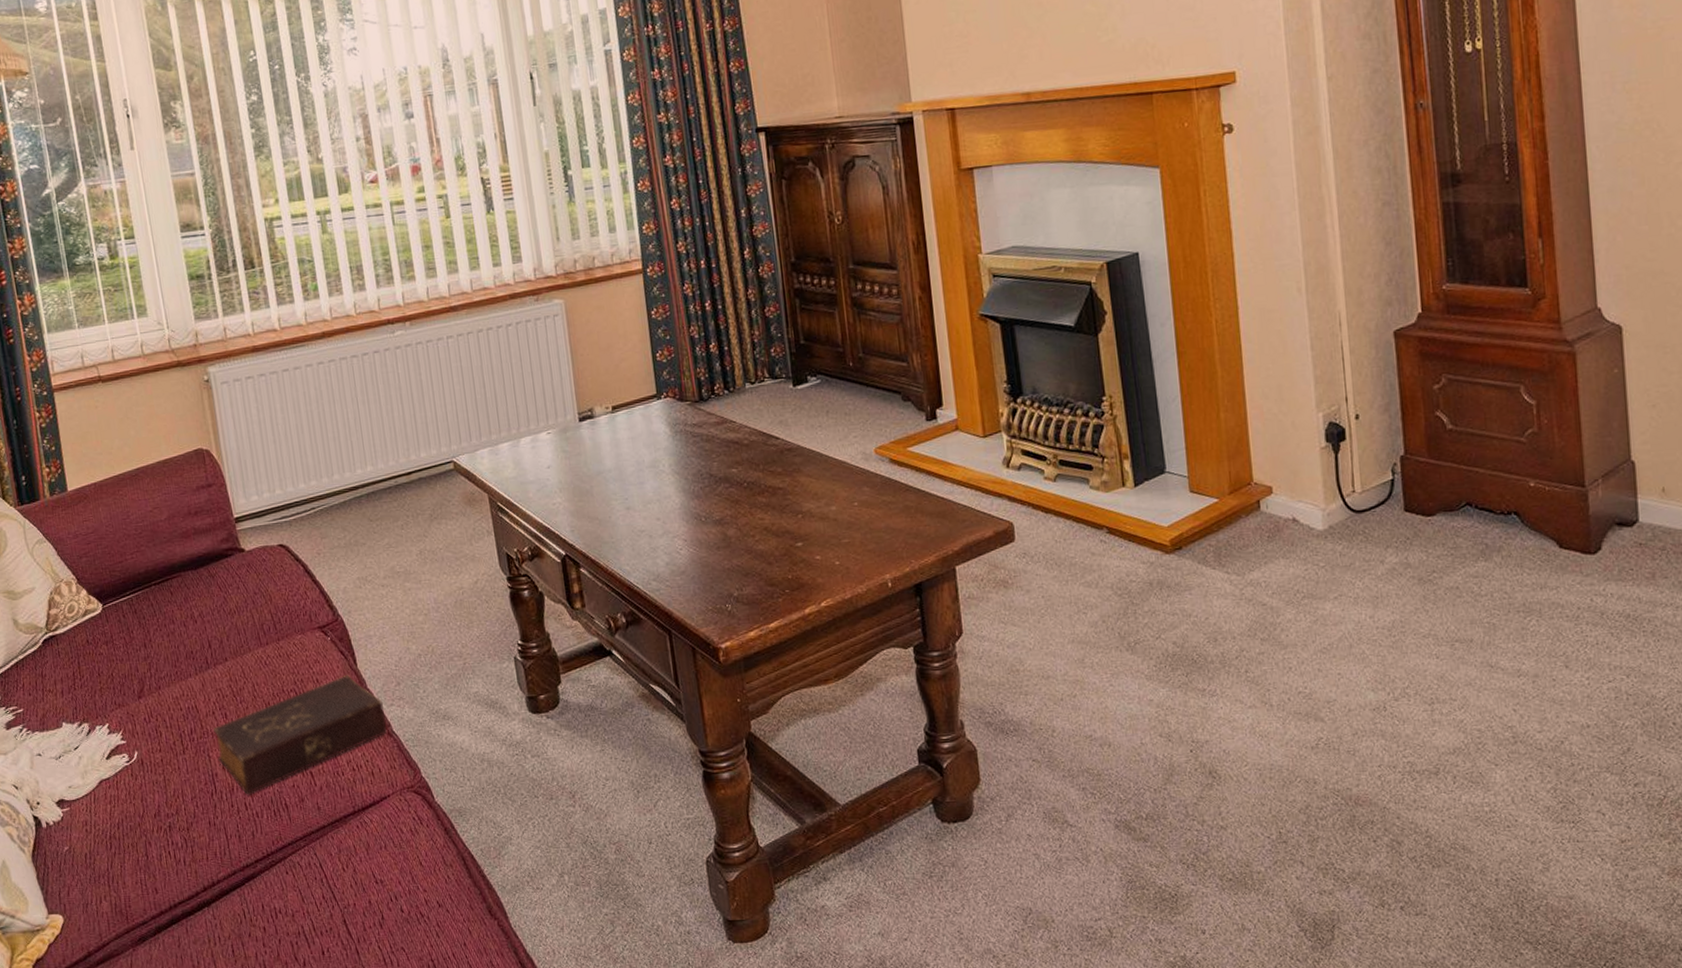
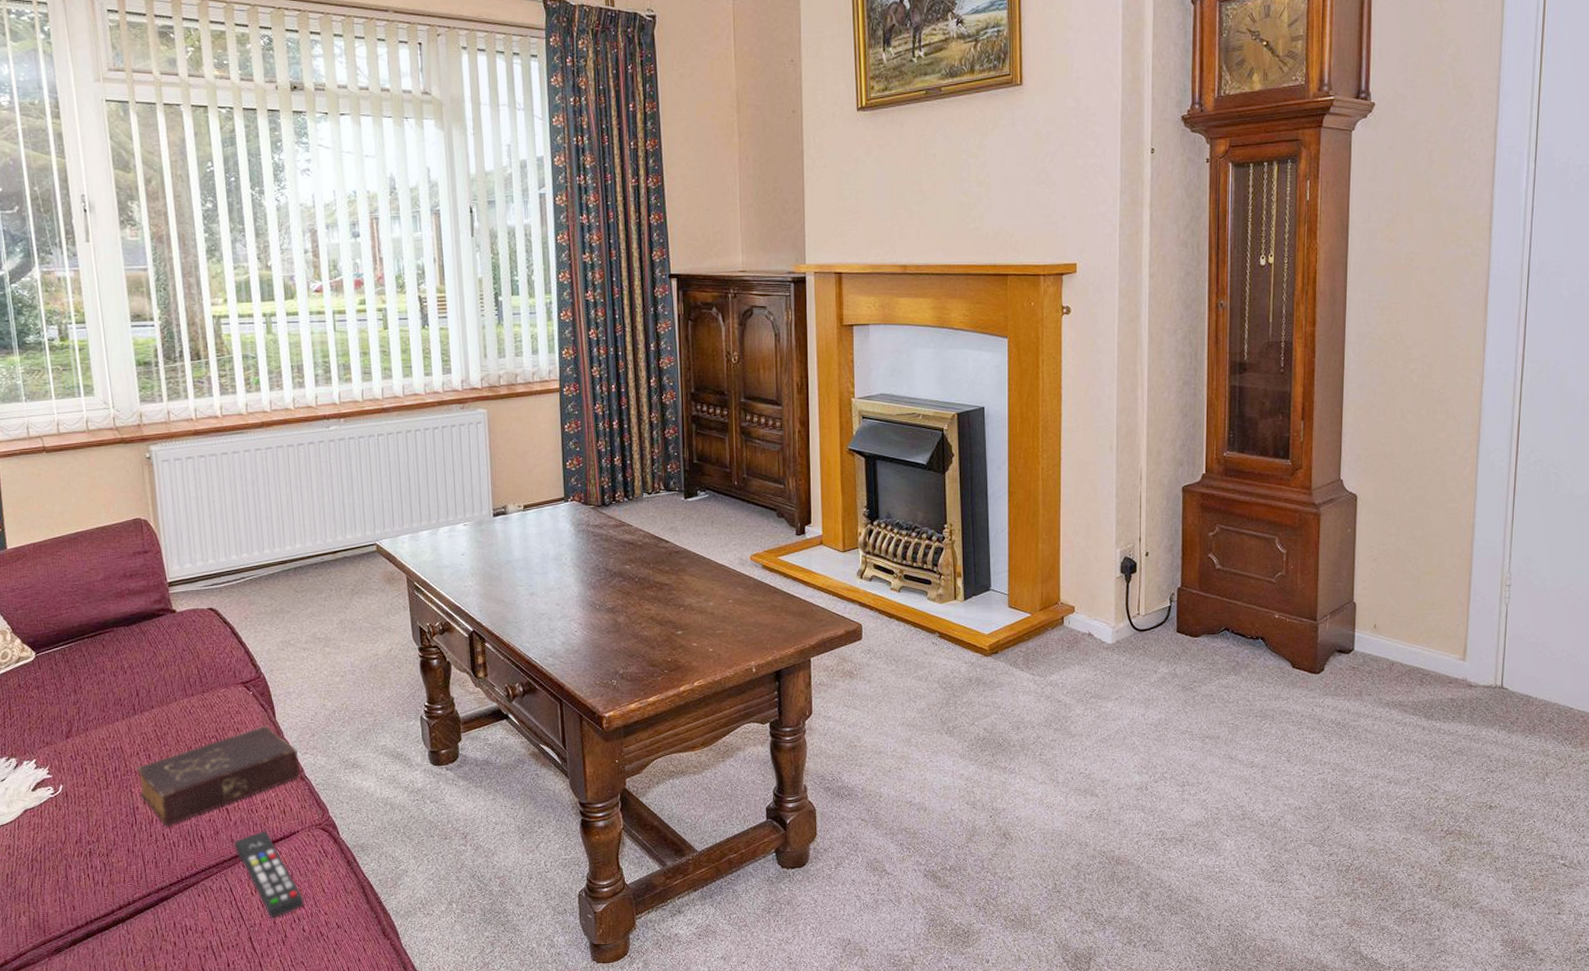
remote control: none [321,795,401,899] -> present [235,830,304,920]

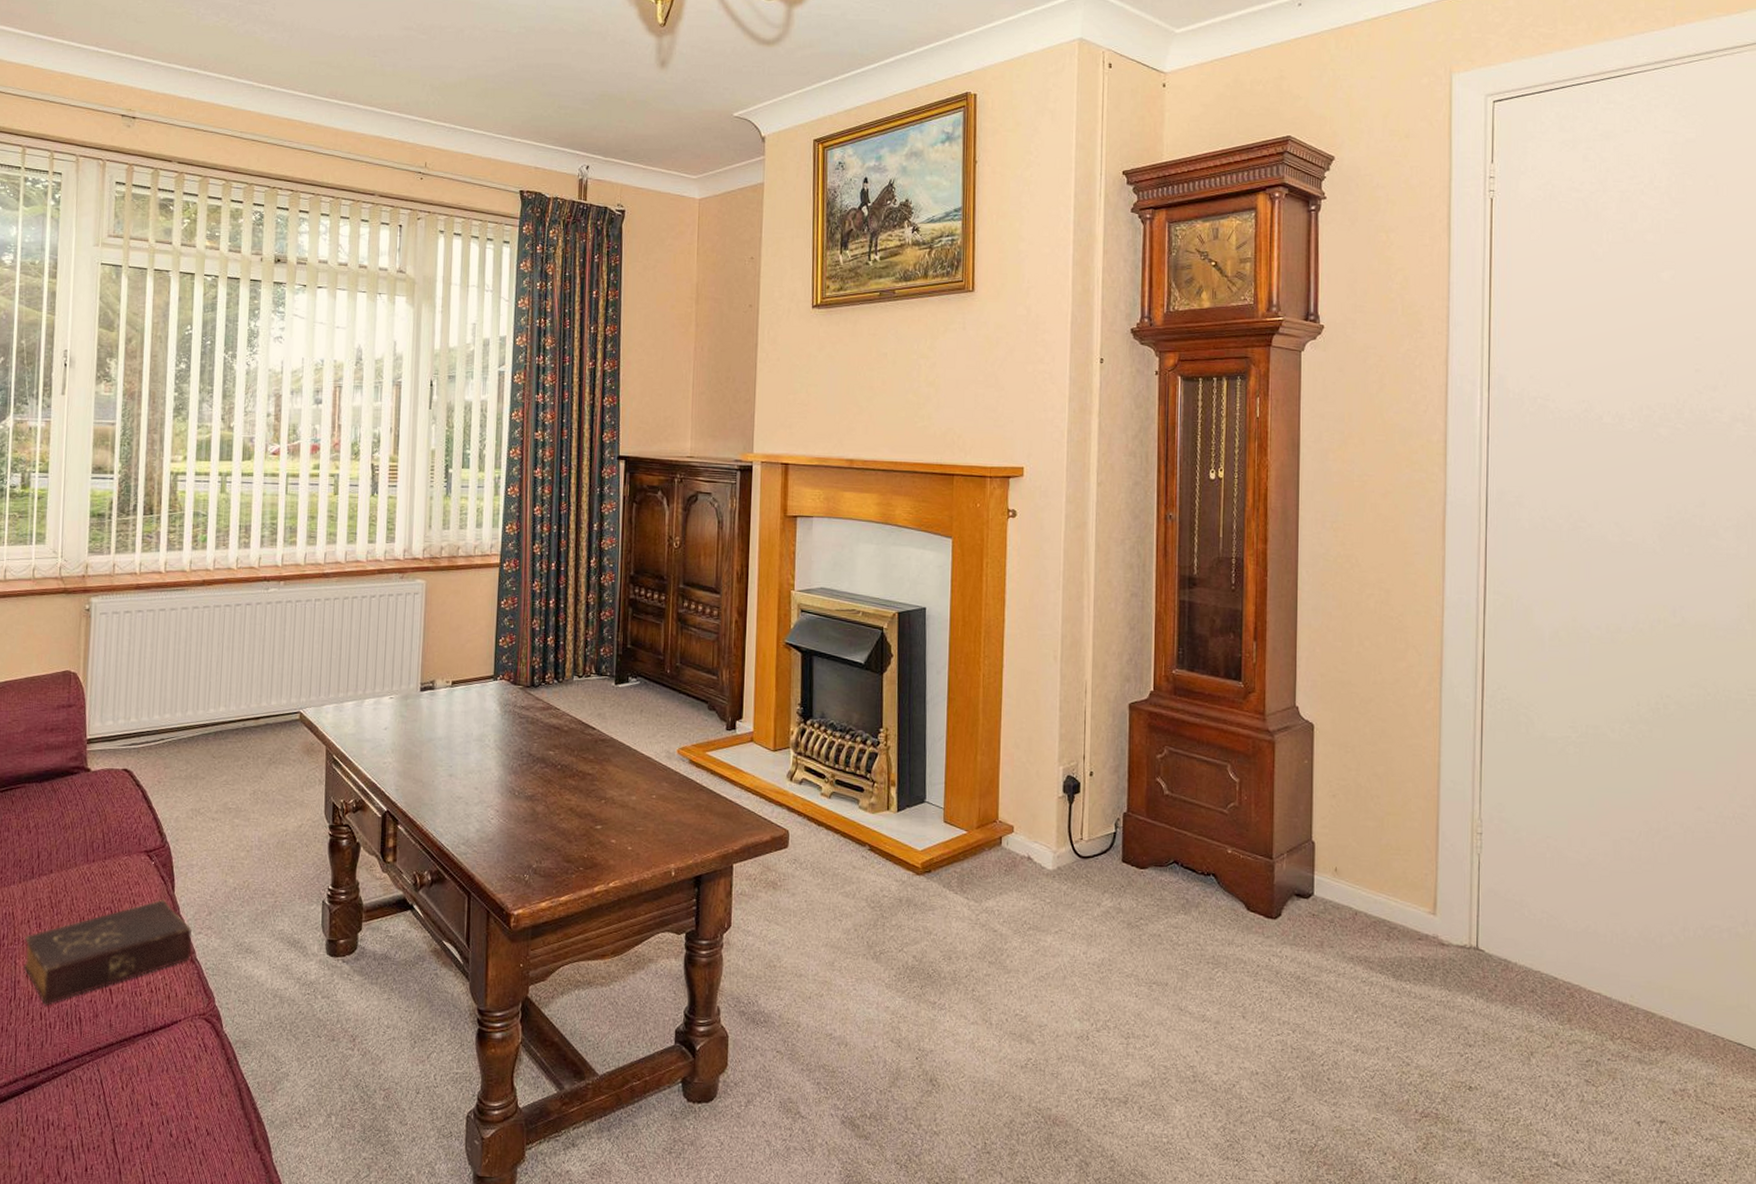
remote control: present [235,830,304,920] -> none [112,1016,176,1120]

